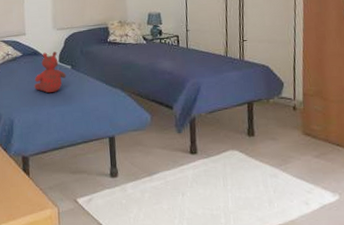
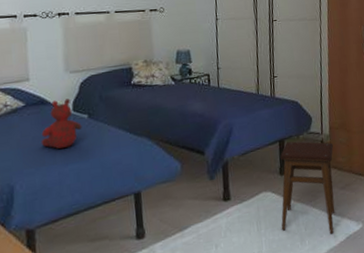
stool: none [248,104,308,201] -> present [280,141,335,234]

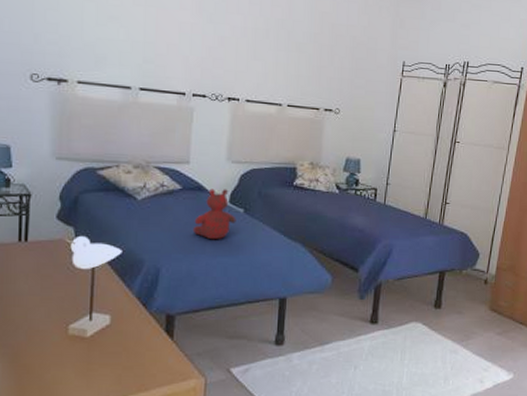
stool: present [280,141,335,234] -> none [426,274,498,379]

